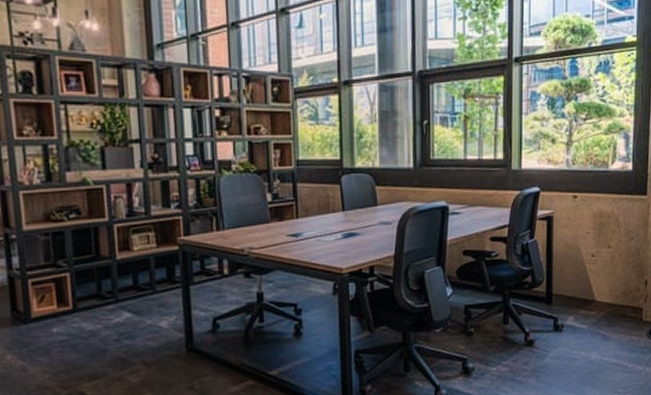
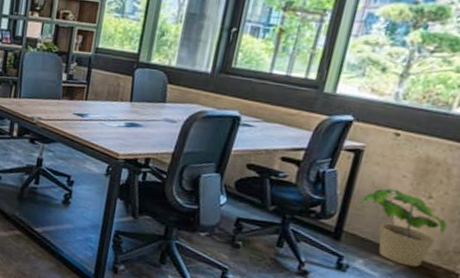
potted plant: none [561,246,625,312] -> present [361,188,447,267]

